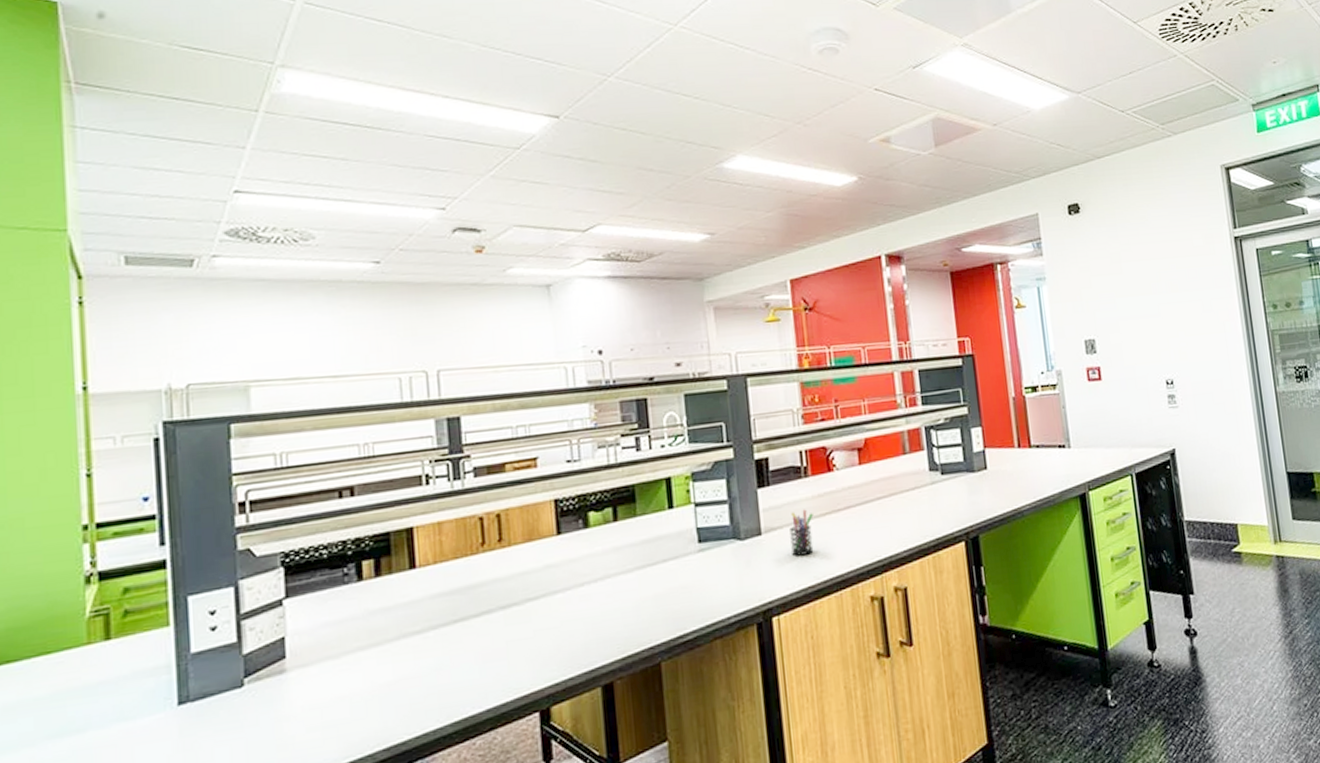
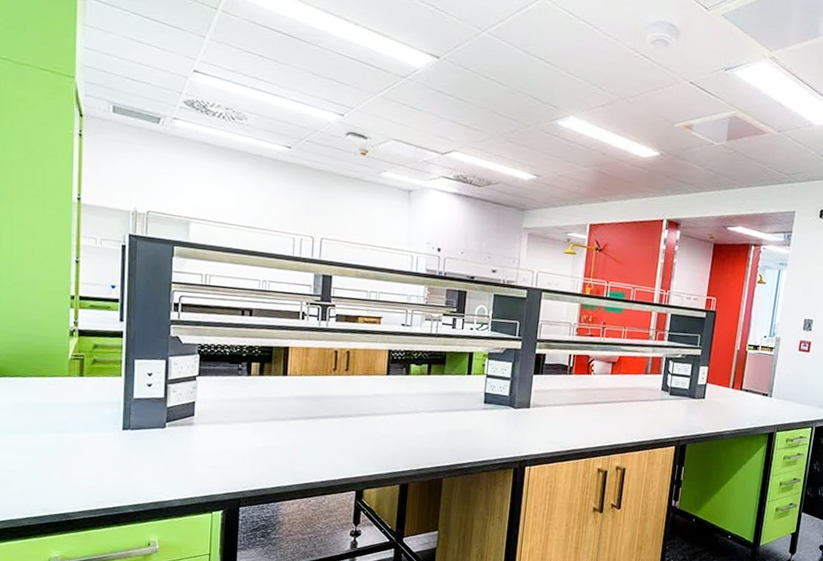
pen holder: present [790,509,814,556] -> none [549,397,570,430]

